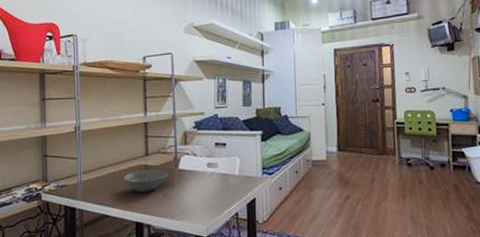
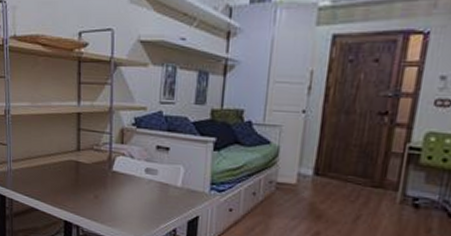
bowl: present [122,169,168,192] -> none [52,165,101,191]

